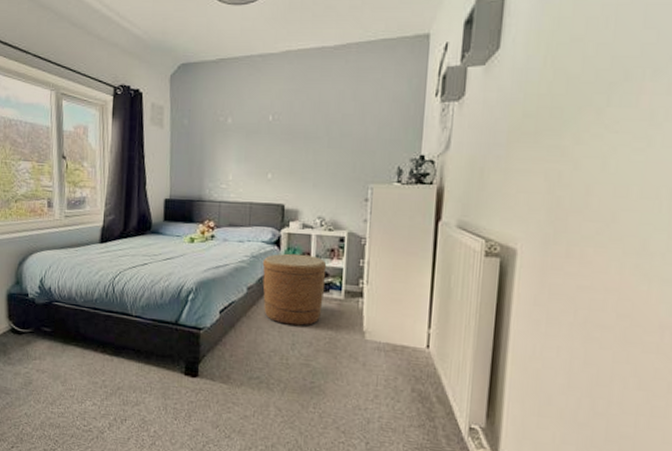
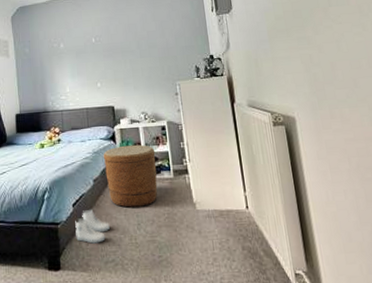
boots: none [219,319,259,357] -> present [75,210,110,244]

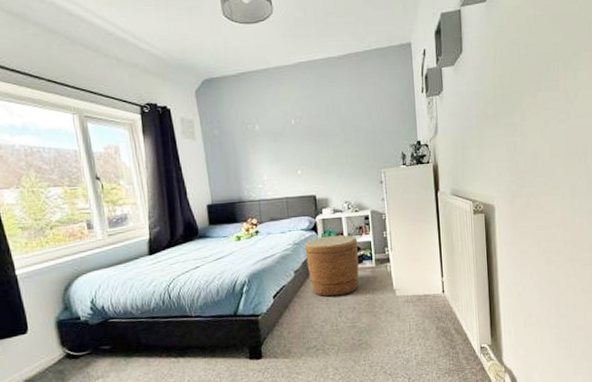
boots: present [75,210,110,244] -> none [276,301,311,333]

